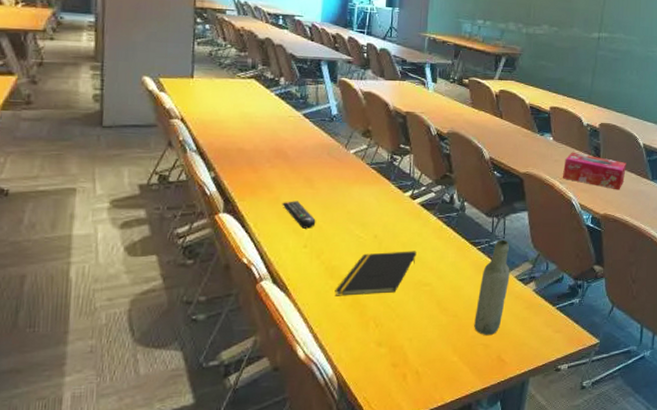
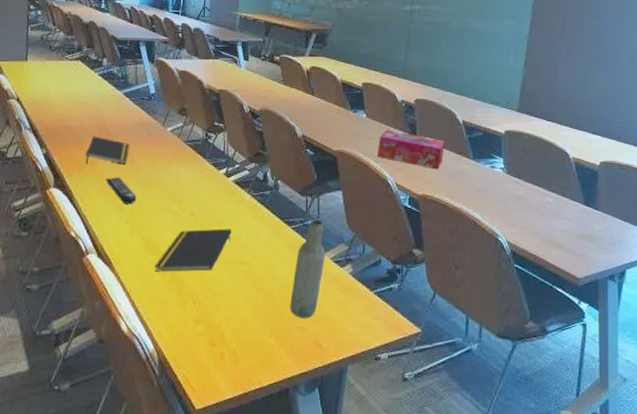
notepad: none [259,158,308,188] -> present [85,136,129,164]

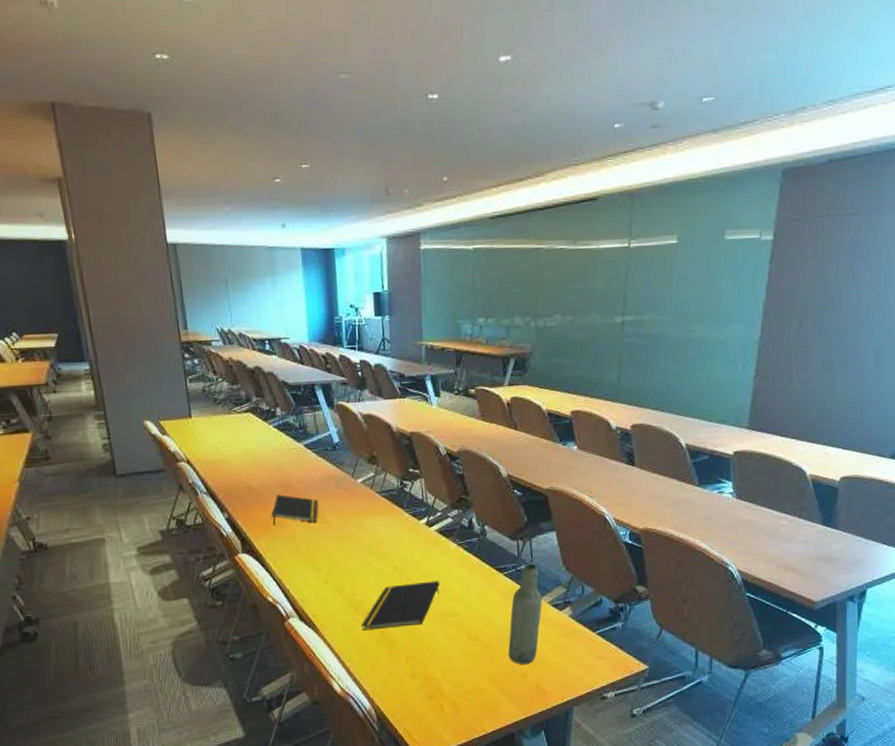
remote control: present [105,177,137,204] -> none [297,536,333,564]
tissue box: present [378,129,445,170] -> none [592,460,667,501]

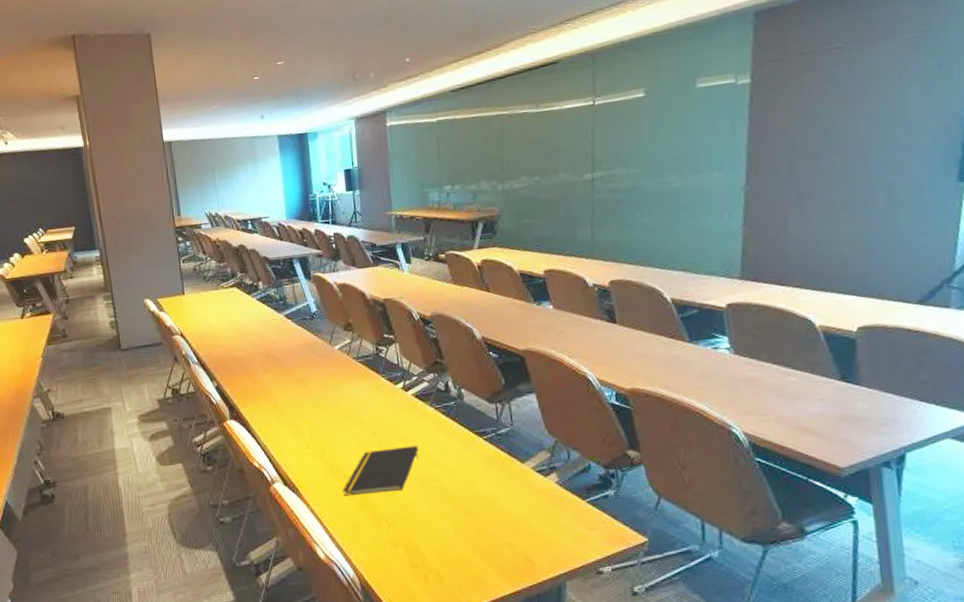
notepad: present [271,494,319,525] -> none [256,363,299,393]
bottle: present [508,563,542,664] -> none [492,427,526,534]

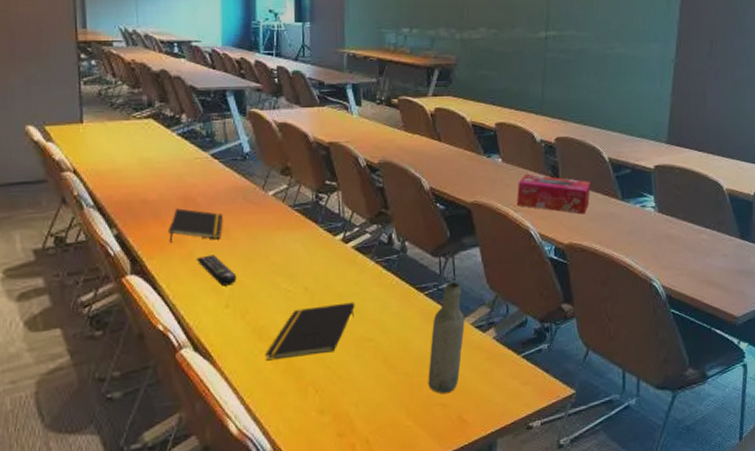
notepad: none [256,363,299,393] -> present [169,208,223,243]
remote control: none [280,402,314,430] -> present [196,255,237,286]
bottle: none [492,427,526,534] -> present [428,281,465,393]
tissue box: none [571,319,653,359] -> present [517,173,591,215]

